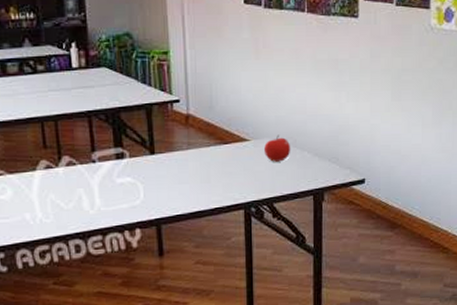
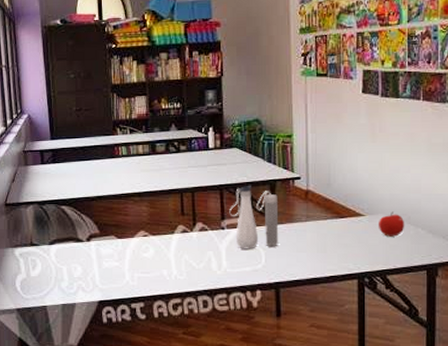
water bottle: none [100,110,158,184] -> present [229,184,279,249]

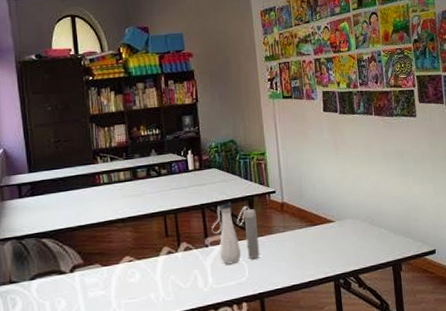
fruit: present [379,211,405,237] -> none [347,215,370,239]

